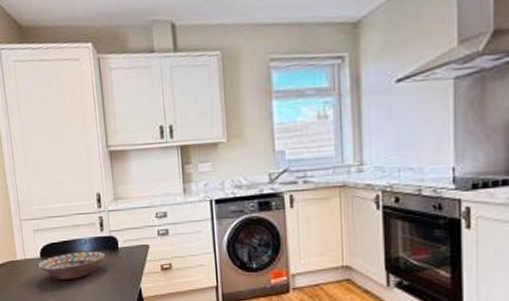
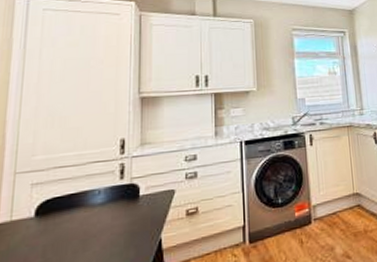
decorative bowl: present [37,251,106,279] -> none [28,202,123,242]

